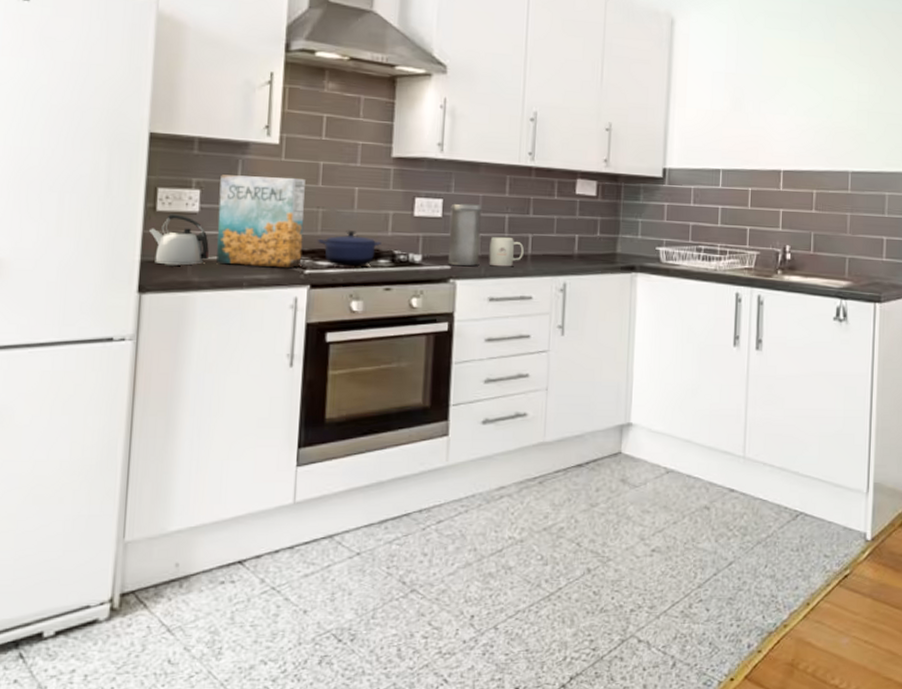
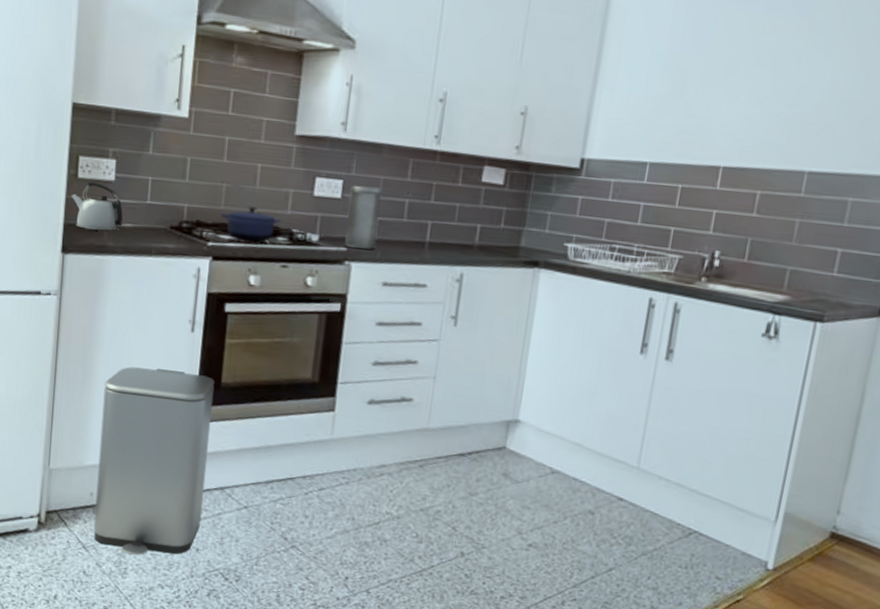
pedal bin: none [180,411,318,630] -> present [93,366,215,556]
cereal box: present [216,174,305,269] -> none [129,146,211,240]
mug: present [489,237,524,267] -> none [385,221,422,253]

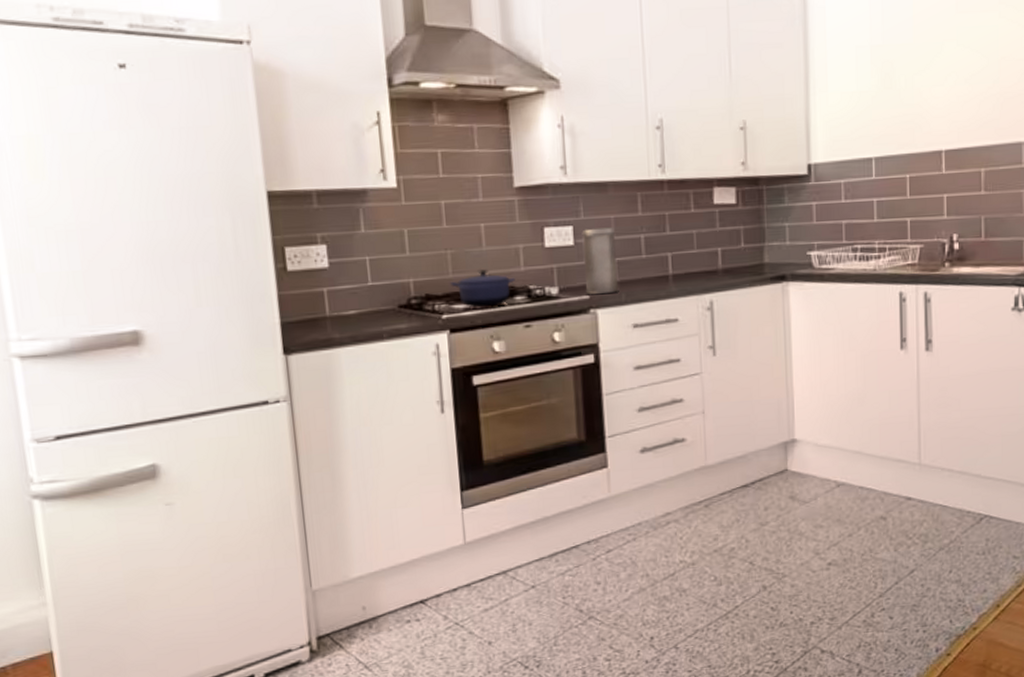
kettle: present [71,181,123,231] -> none [283,272,345,326]
pedal bin: present [93,366,215,556] -> none [357,457,489,664]

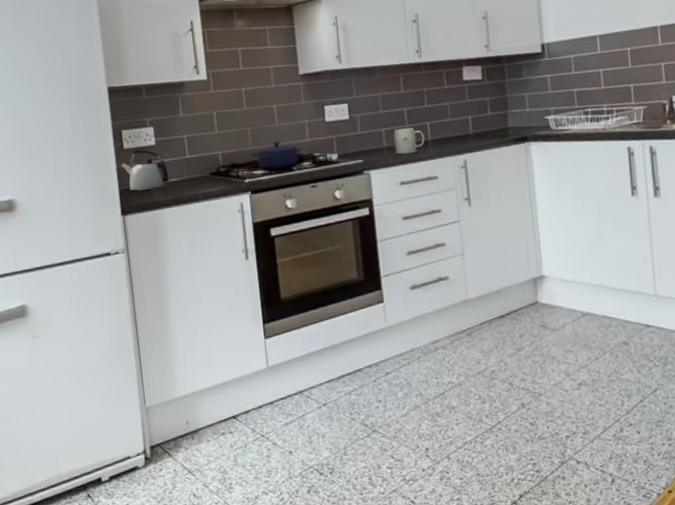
kettle: none [283,272,345,326] -> present [120,149,169,192]
canister: present [582,227,619,295] -> none [355,103,388,159]
mug: none [627,259,664,291] -> present [393,128,425,155]

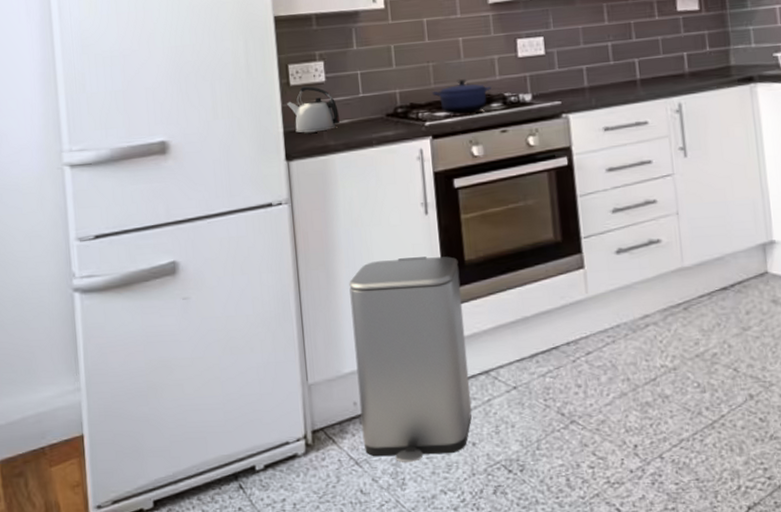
pedal bin: none [180,295,289,470] -> present [349,256,472,462]
mug: present [393,128,425,155] -> none [596,65,633,96]

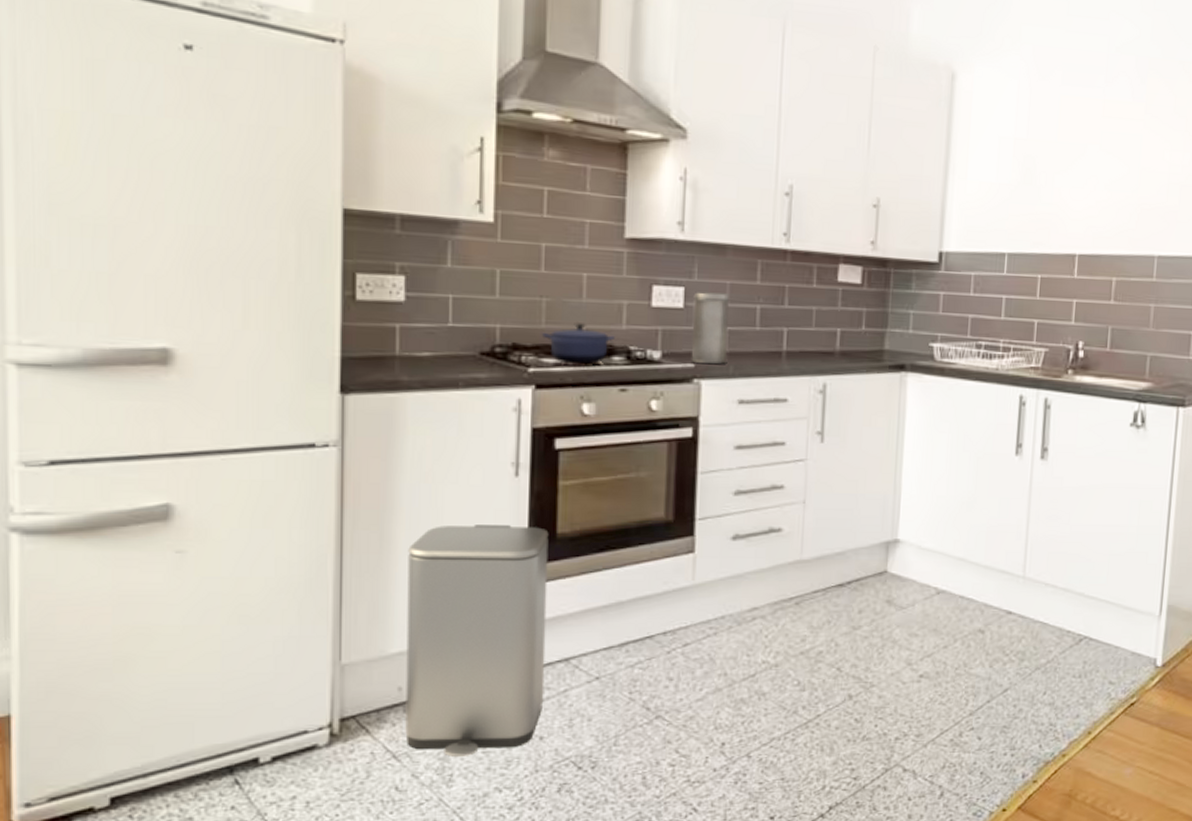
kettle: present [286,86,339,134] -> none [348,303,418,364]
canister: none [552,36,589,101] -> present [691,292,729,365]

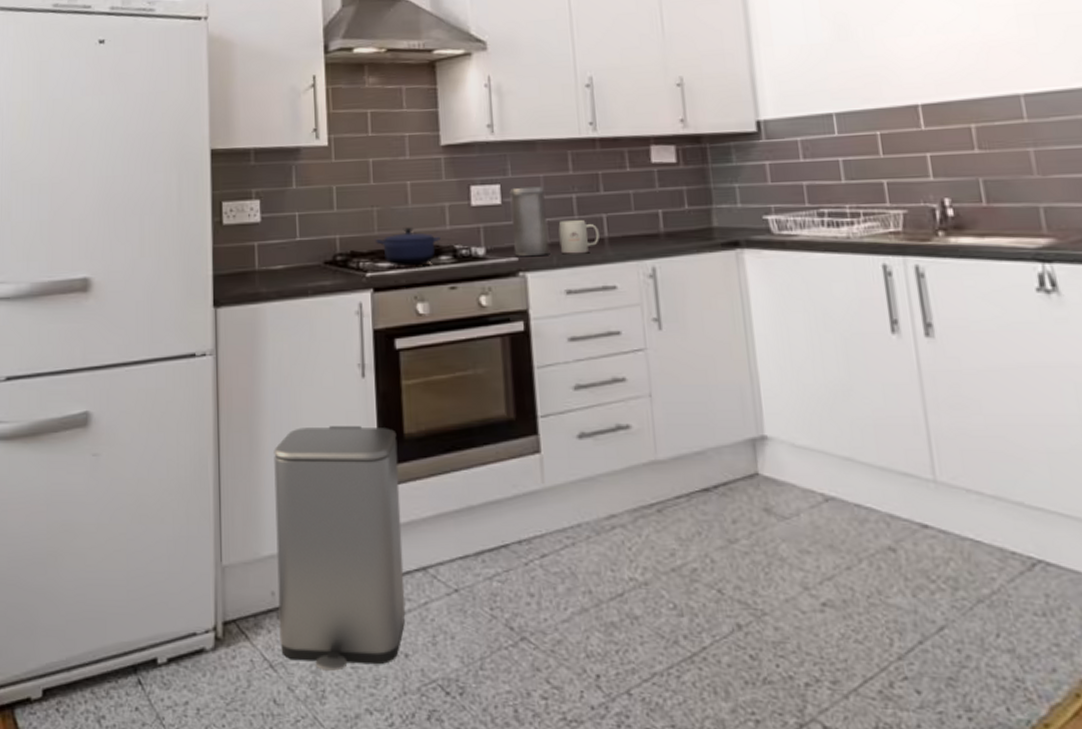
mug: none [738,331,778,365] -> present [558,220,600,254]

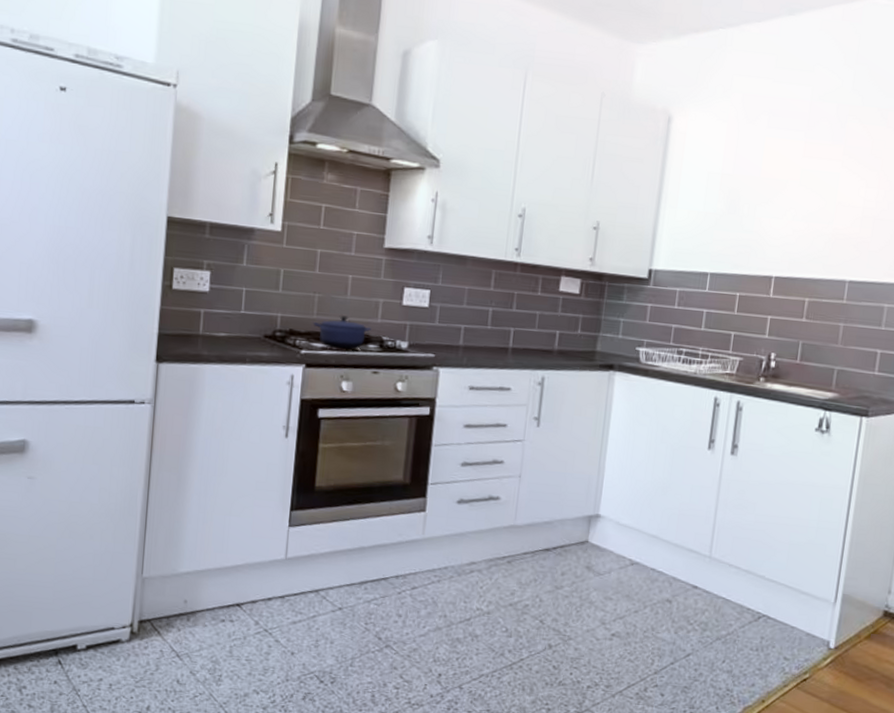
pedal bin: present [274,426,406,671] -> none [187,473,309,662]
canister: present [509,186,550,257] -> none [432,294,467,356]
mug: present [558,220,600,254] -> none [471,329,505,359]

